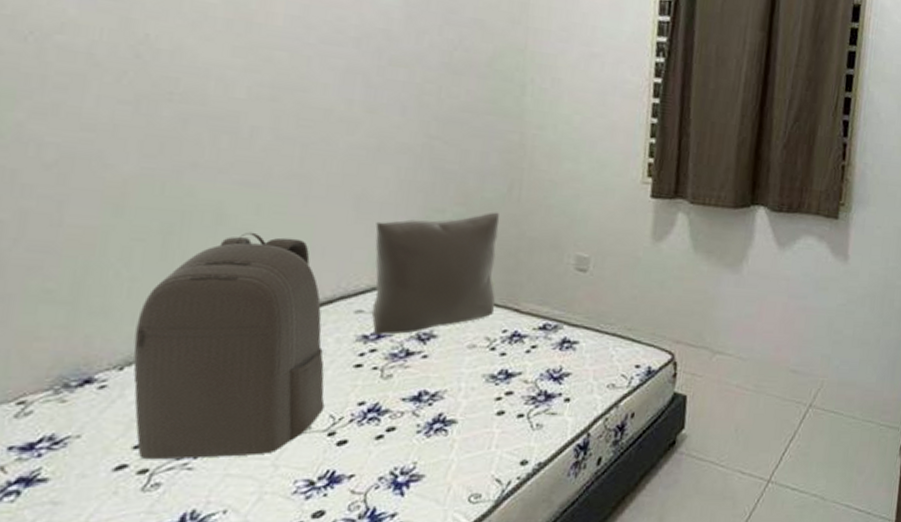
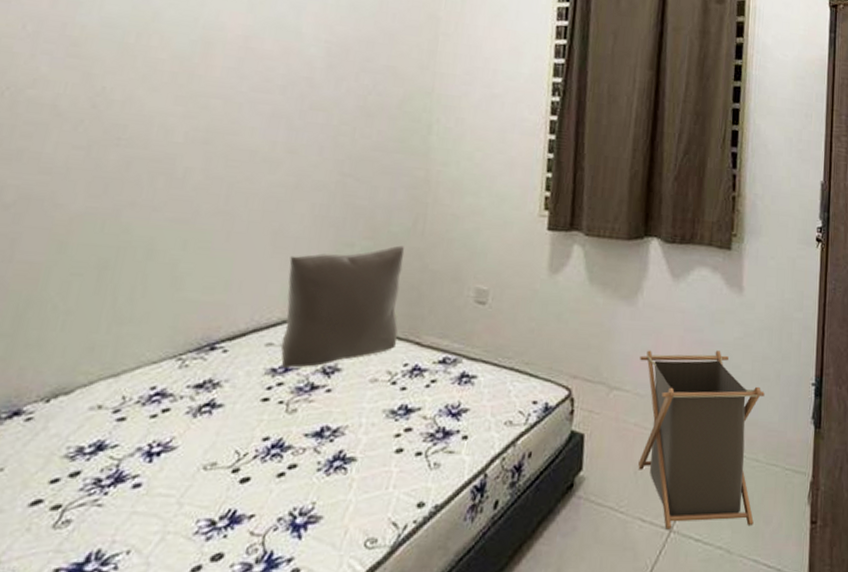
backpack: present [133,232,325,460] -> none [53,266,235,496]
laundry basket: none [739,316,864,480] -> present [638,350,765,530]

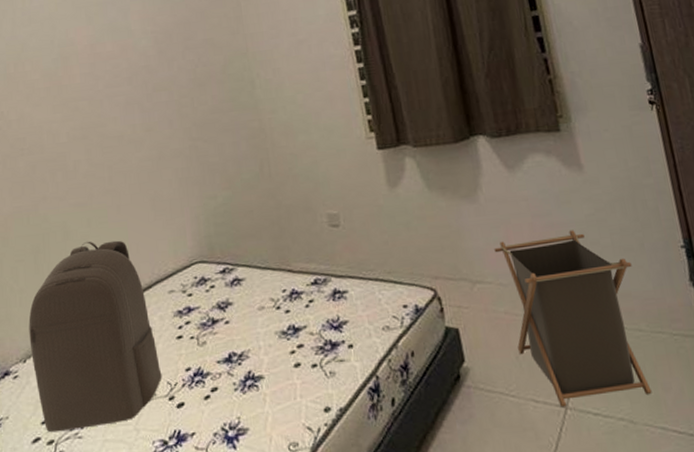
backpack: none [53,266,235,496] -> present [28,240,162,433]
pillow: present [280,245,405,368] -> none [169,189,272,309]

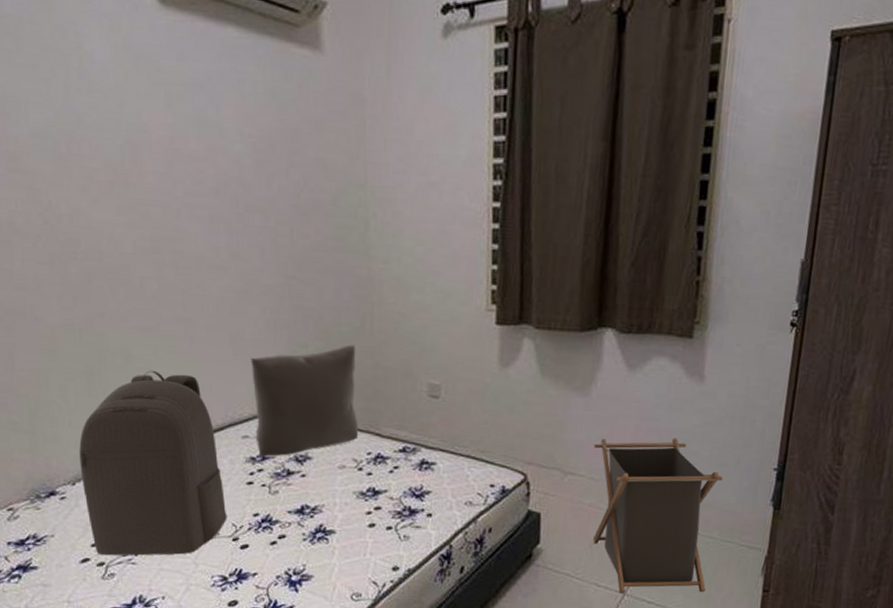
pillow: none [169,189,272,309] -> present [250,344,359,457]

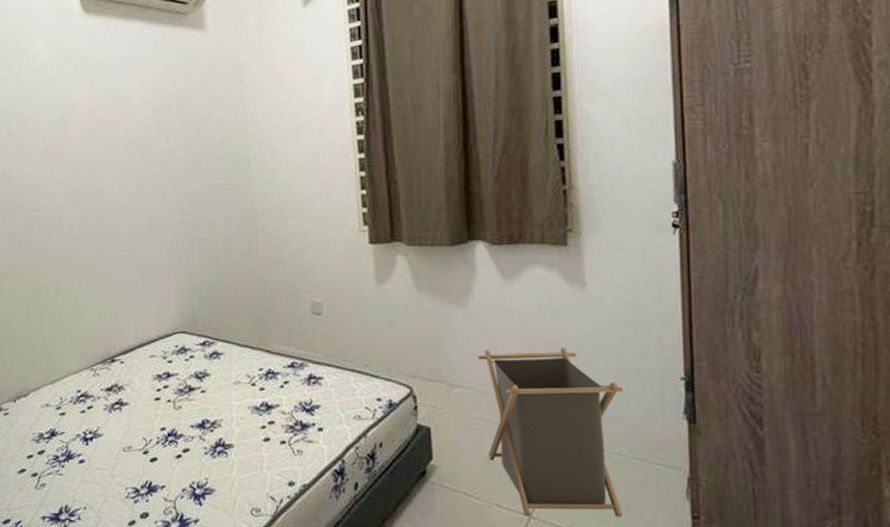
backpack: present [79,370,227,556] -> none [20,300,138,467]
pillow: present [250,344,359,457] -> none [156,269,251,374]

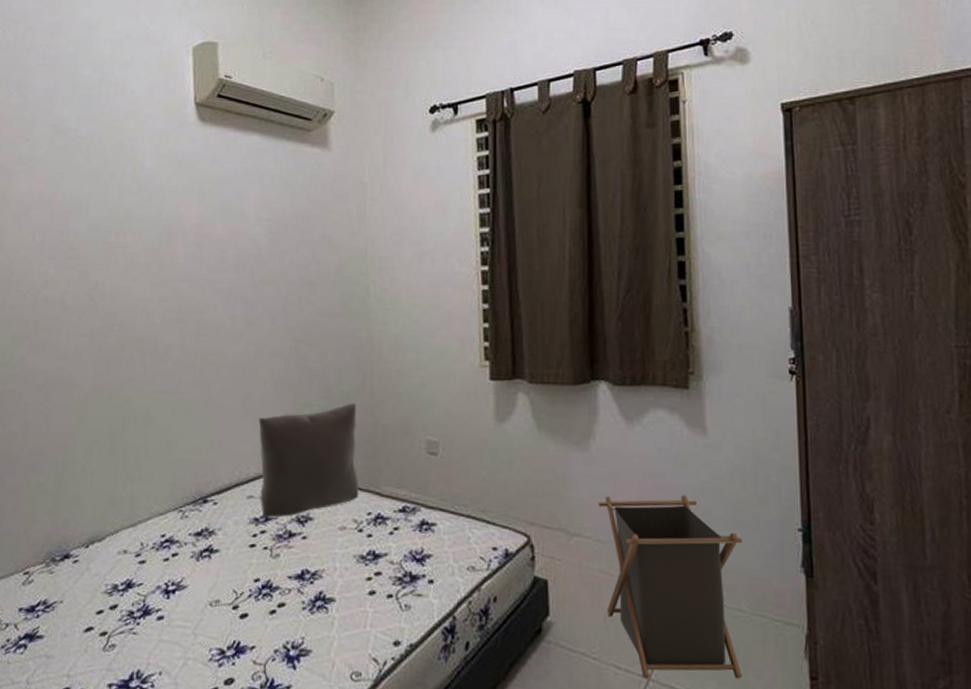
pillow: none [156,269,251,374] -> present [258,403,360,518]

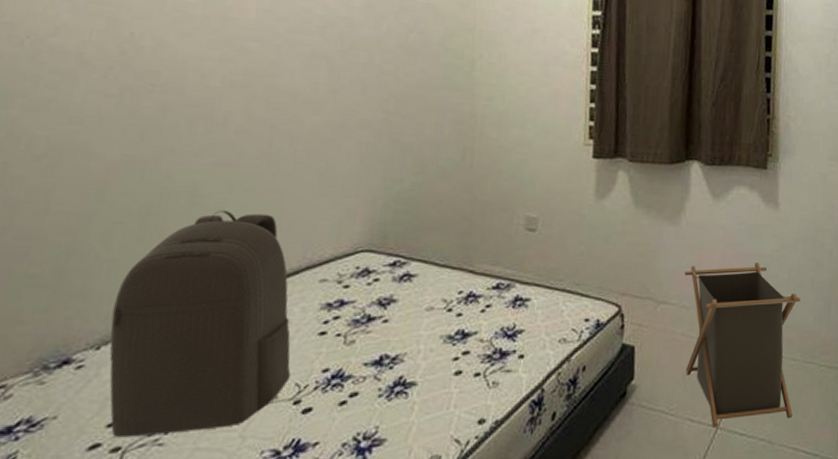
backpack: none [94,431,229,625] -> present [109,210,291,438]
pillow: present [258,403,360,518] -> none [335,179,454,302]

